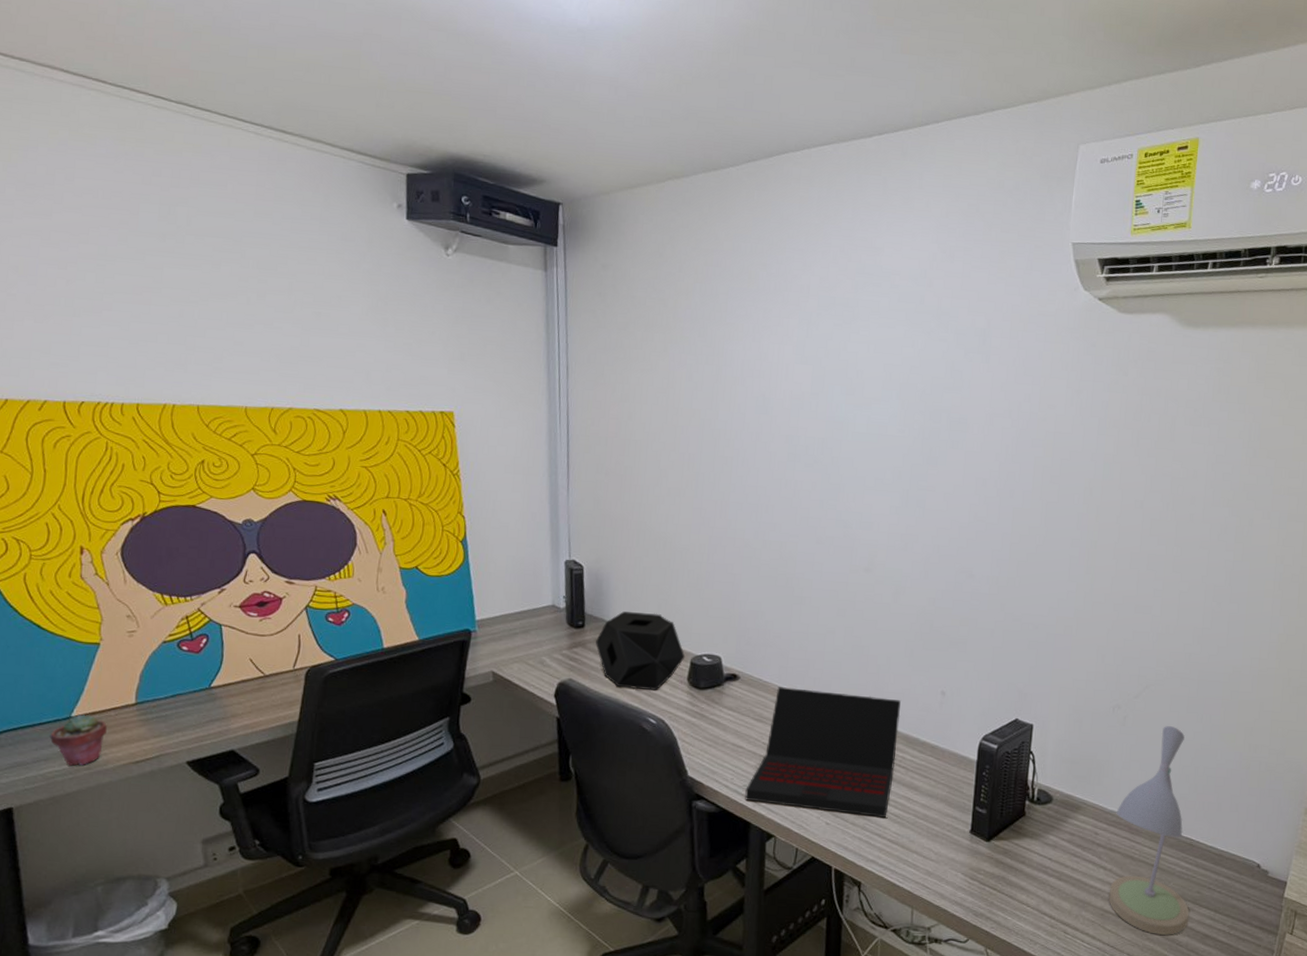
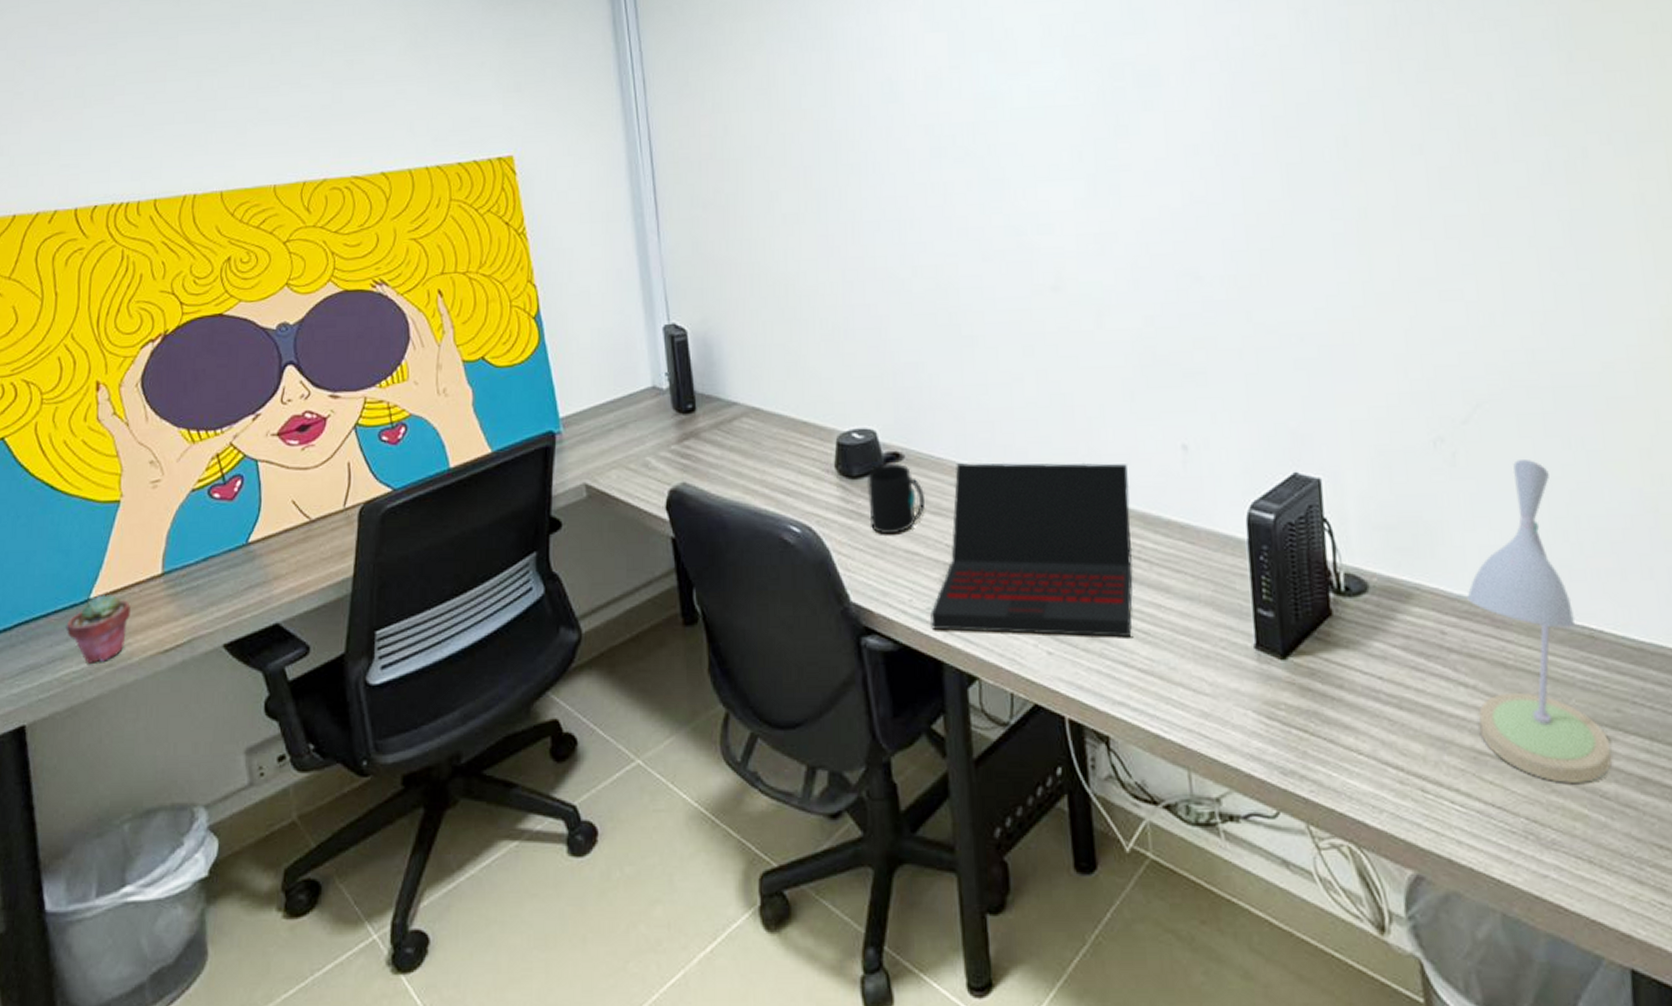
speaker: present [596,611,686,690] -> none [712,381,829,489]
mug: none [708,681,752,731] -> present [866,464,926,535]

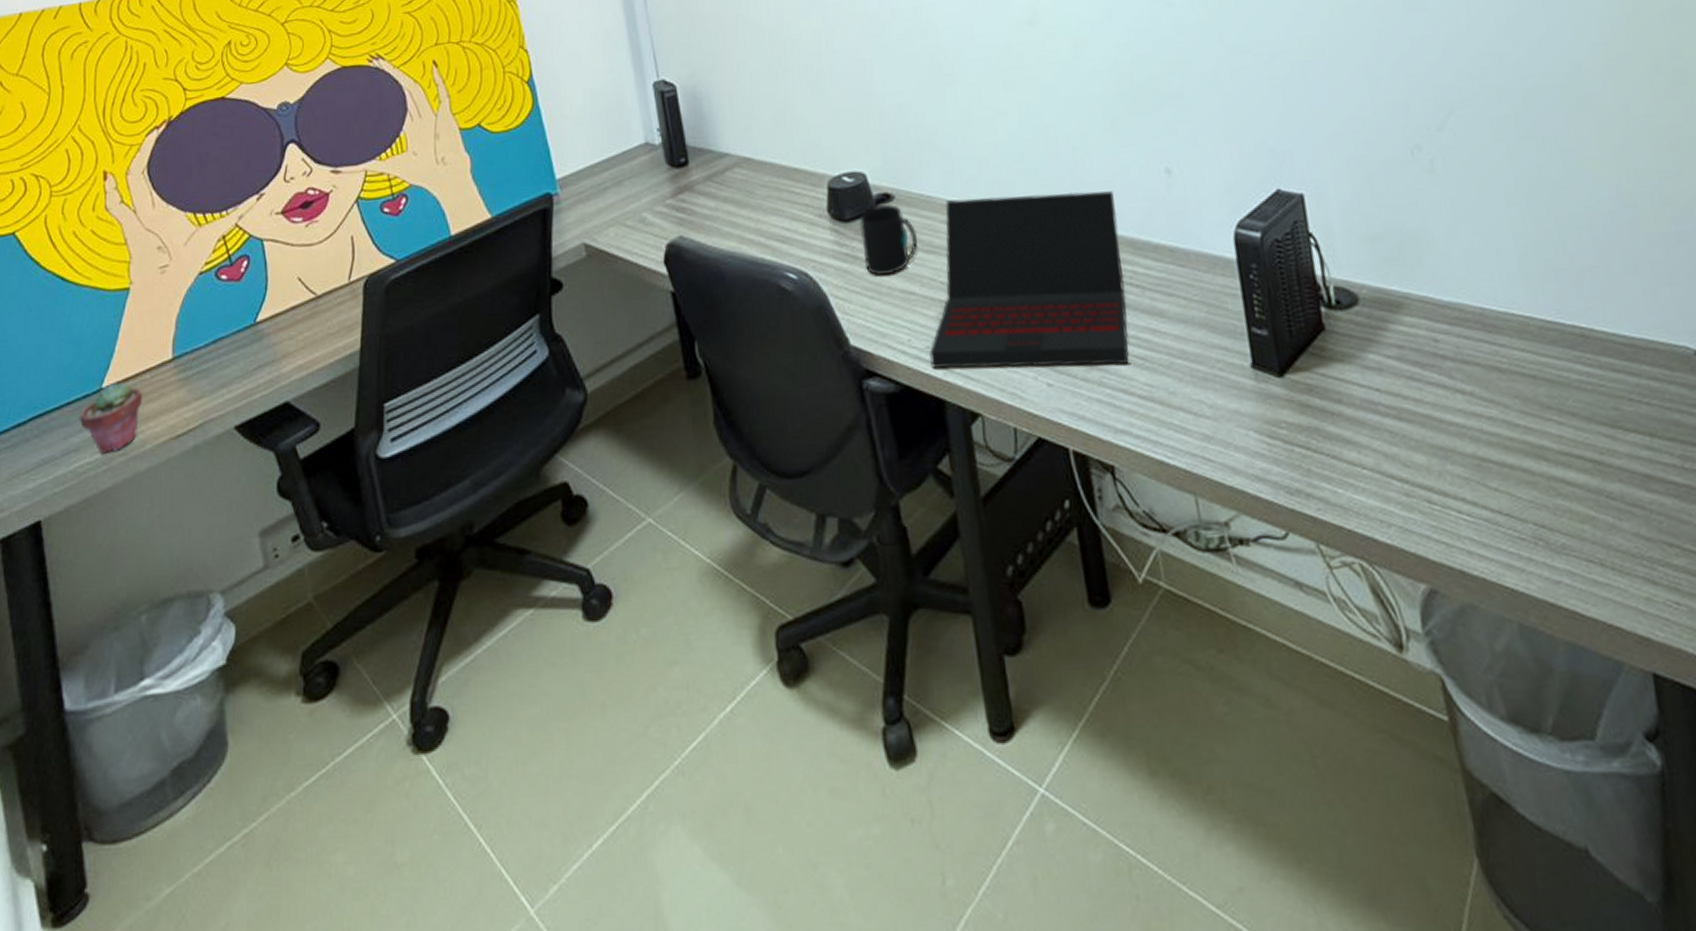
desk lamp: present [1467,460,1612,785] -> none [1456,162,1614,486]

